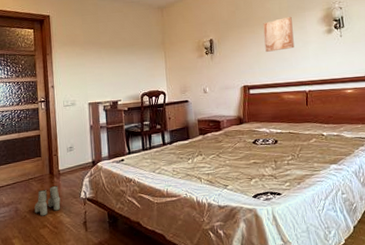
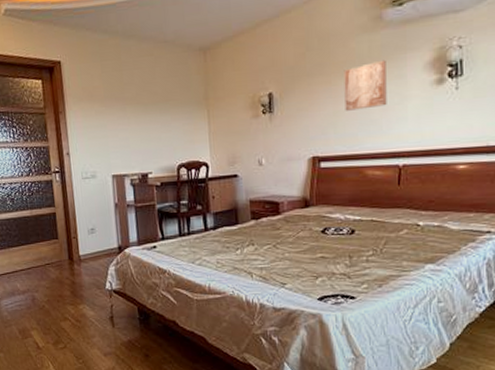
boots: present [34,185,61,217] -> none [53,273,83,308]

